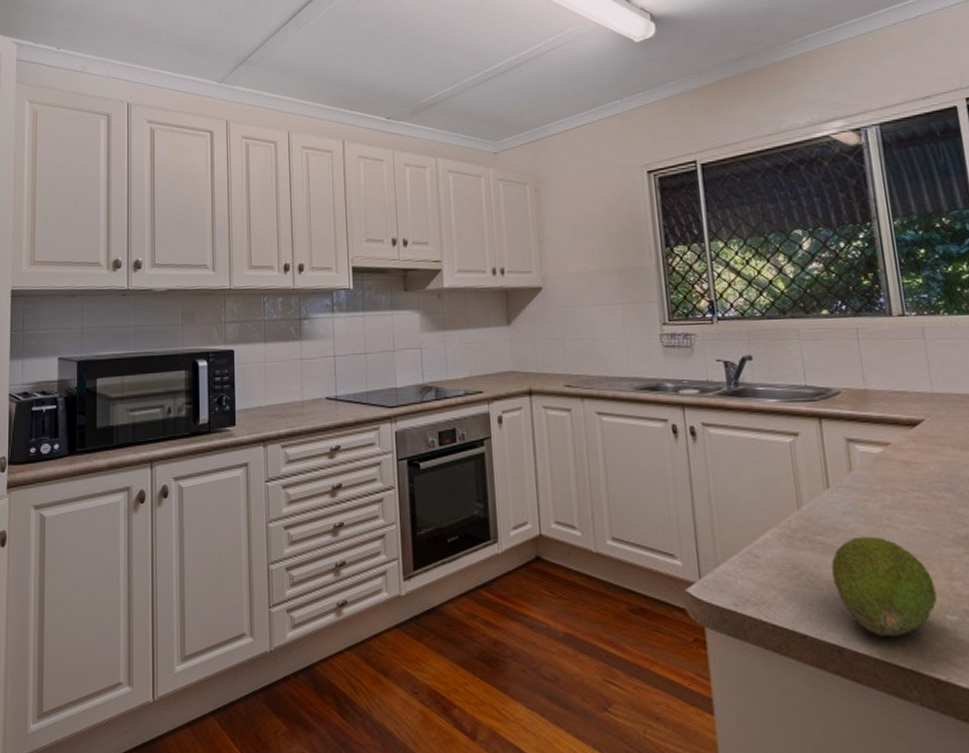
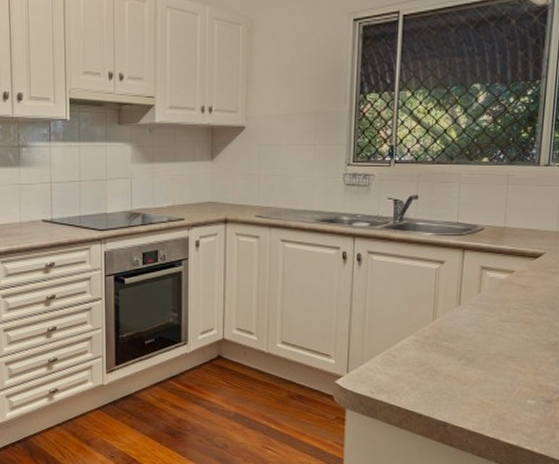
fruit: present [831,536,937,636] -> none [449,342,525,415]

